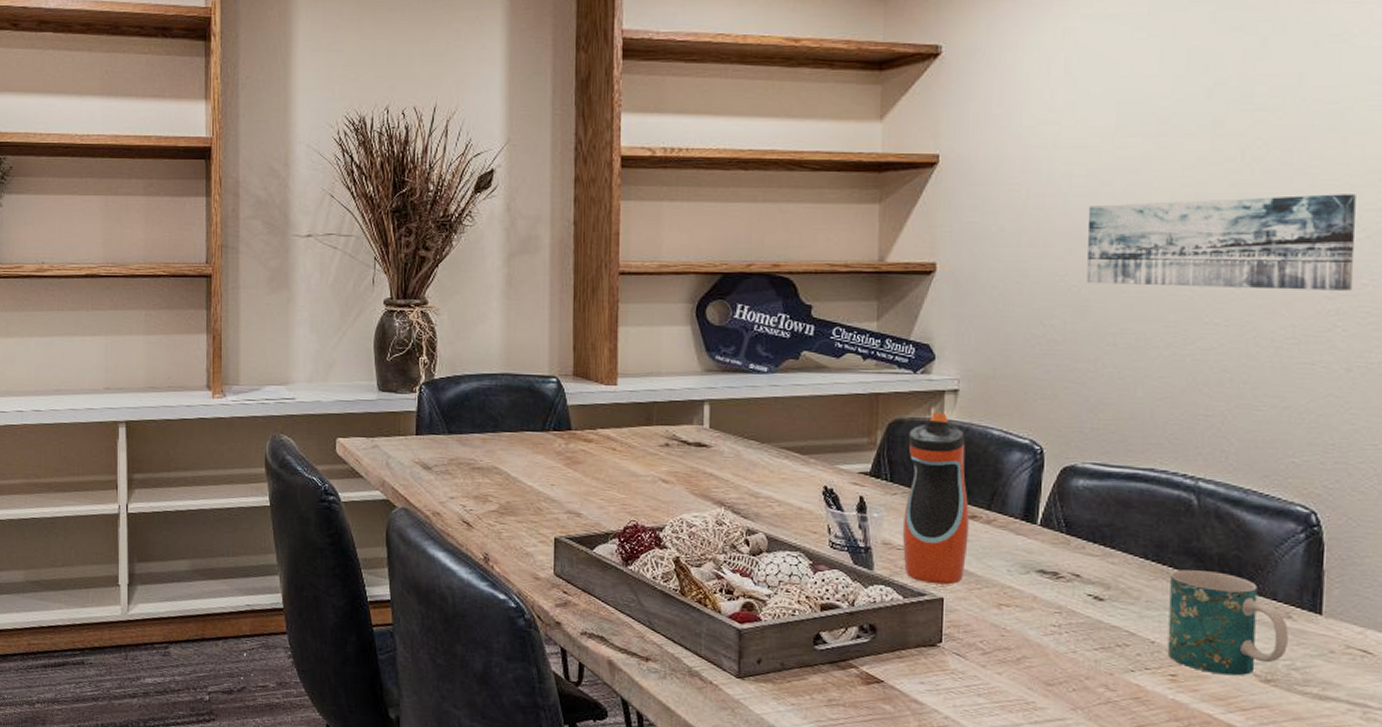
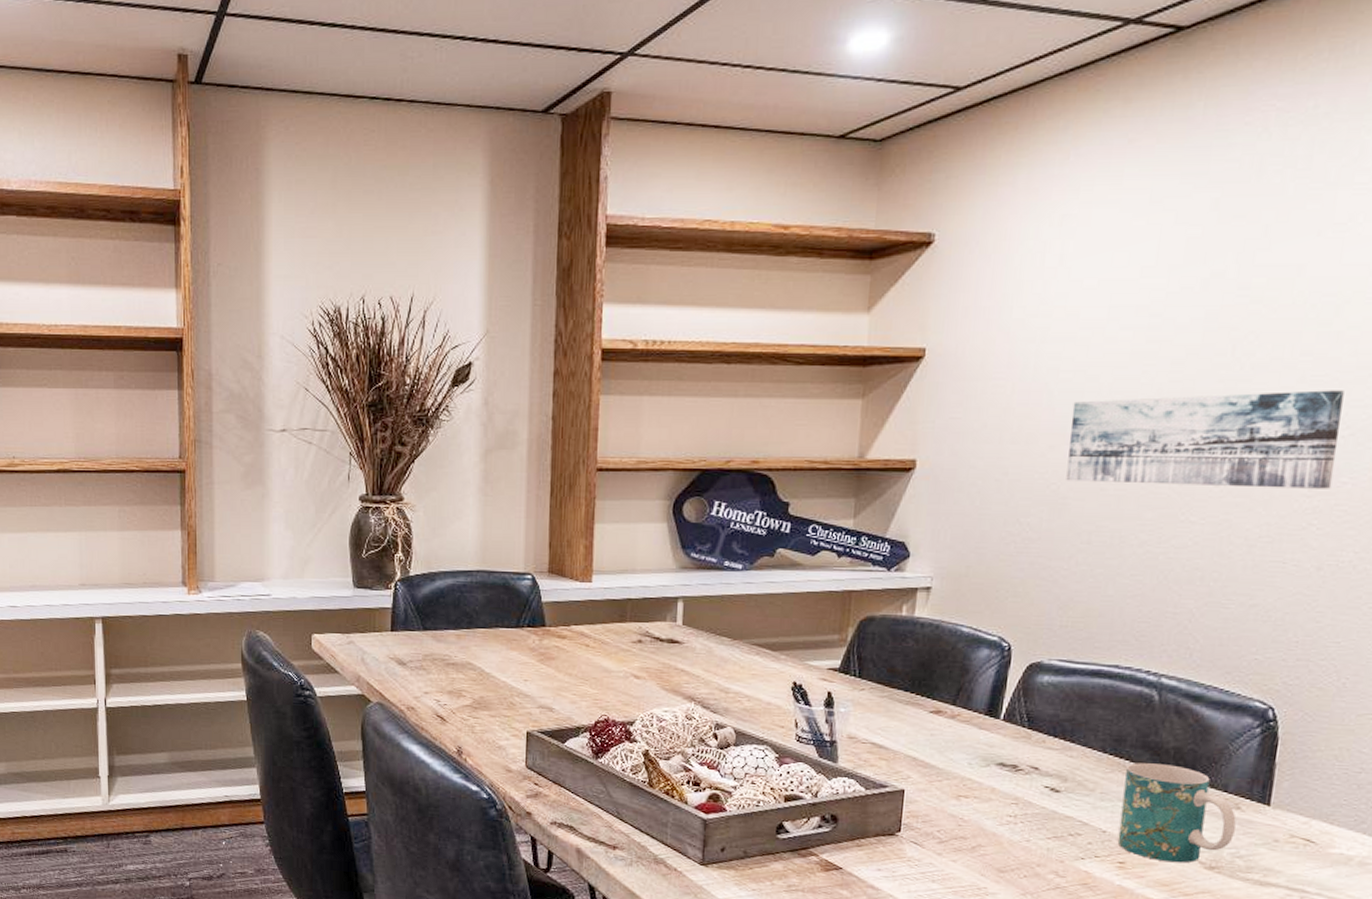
water bottle: present [902,412,969,585] -> none [867,609,935,777]

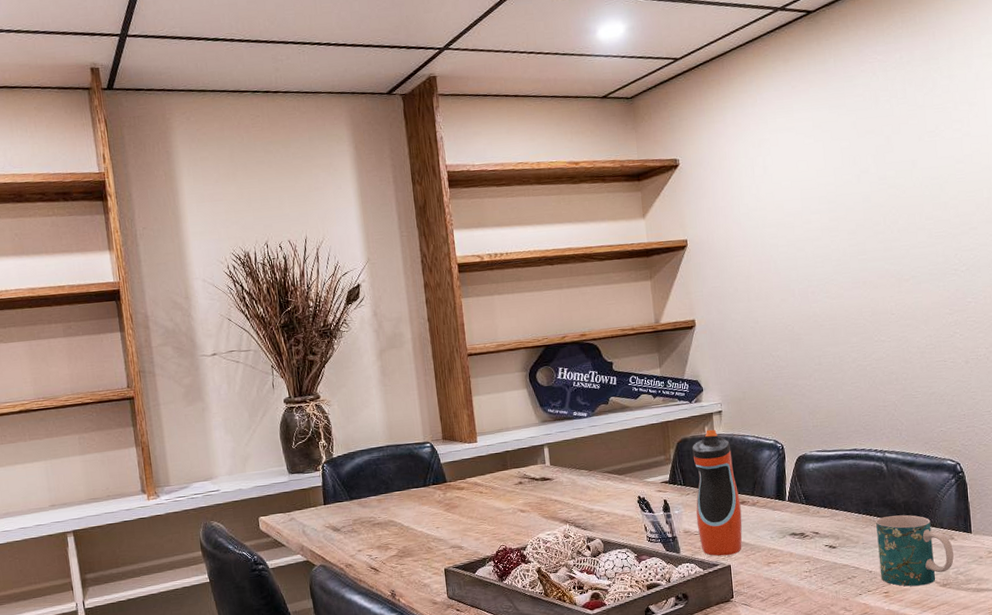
water bottle: none [867,609,935,777] -> present [692,429,743,556]
wall art: present [1066,390,1344,489] -> none [791,240,963,323]

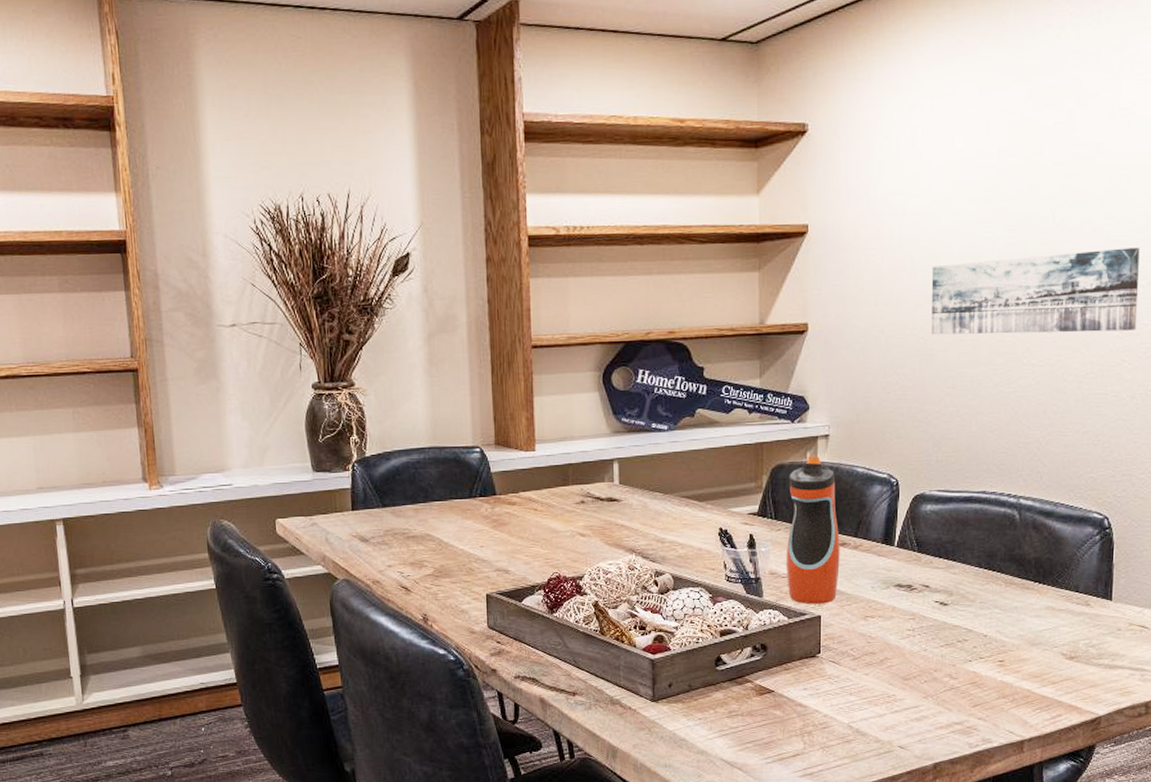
wall art: none [791,240,963,323] -> present [931,247,1140,335]
mug: present [876,515,954,587] -> none [996,573,1087,657]

